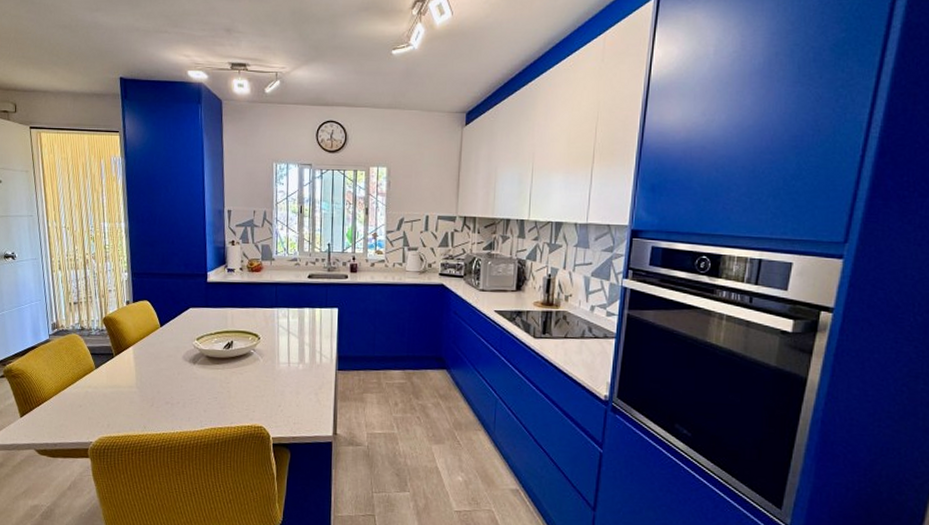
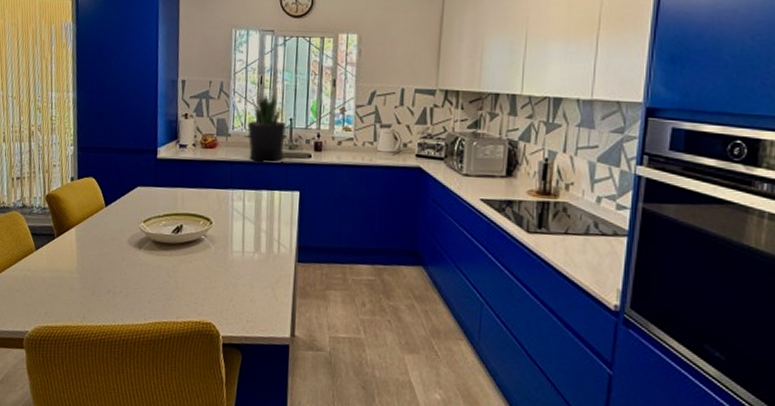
planter: none [289,218,325,283] -> present [247,90,286,163]

